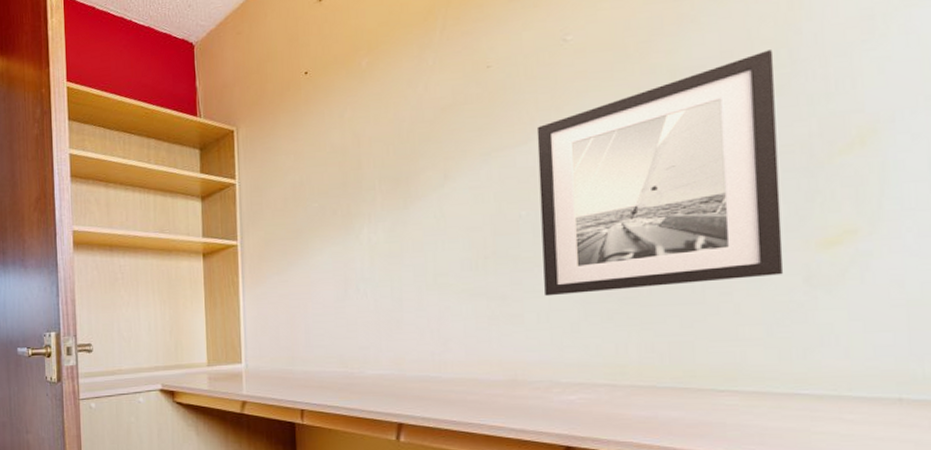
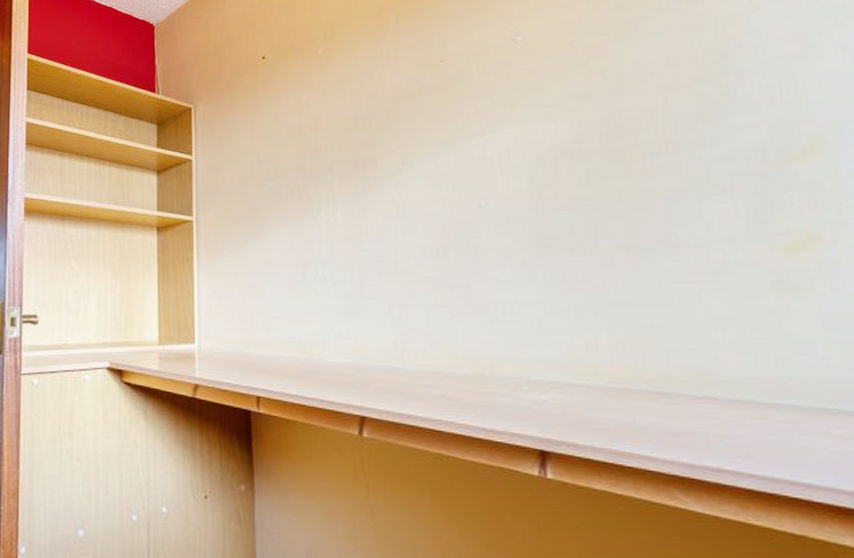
wall art: present [536,50,784,297] -> none [491,60,752,289]

